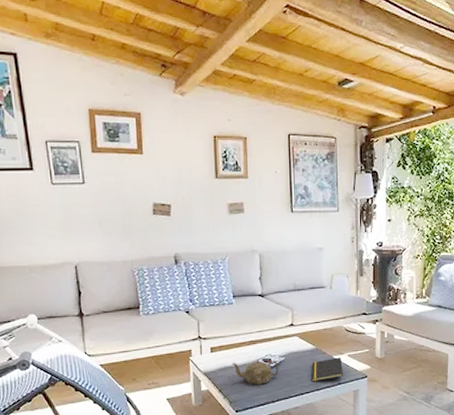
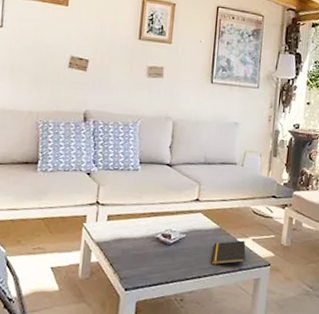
teapot: present [232,359,279,385] -> none [128,233,178,262]

